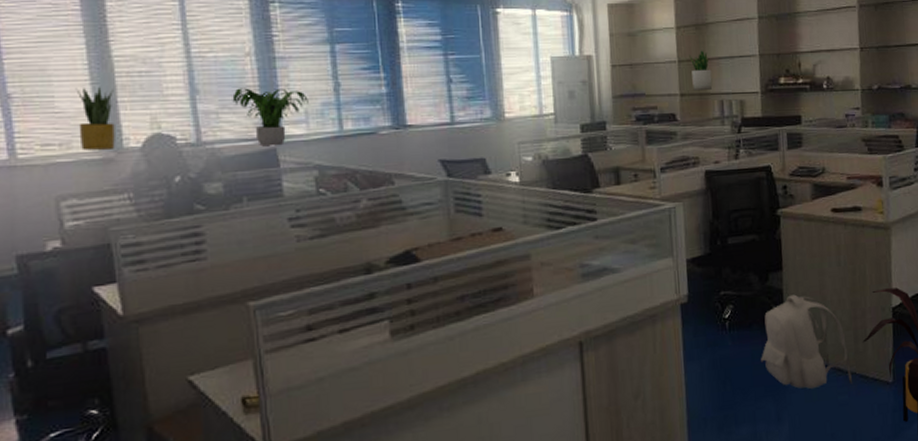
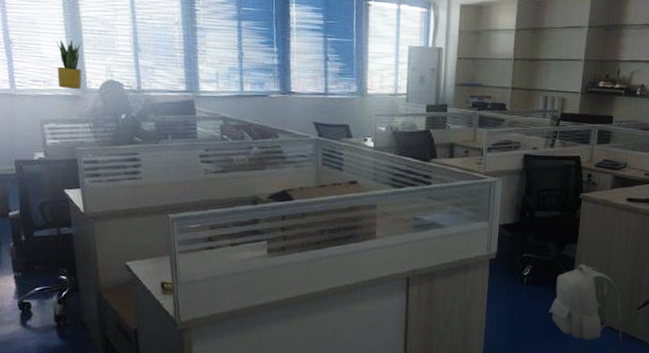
potted plant: present [232,88,309,147] -> none [164,50,219,99]
planter: present [689,50,713,91] -> none [523,51,541,87]

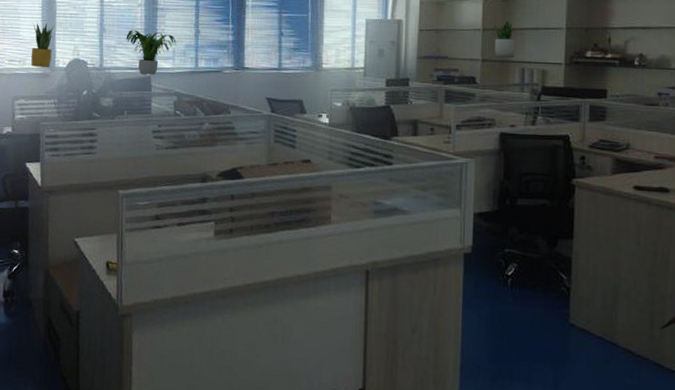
potted plant: none [164,50,219,99] -> present [126,30,176,75]
planter: none [523,51,541,87] -> present [494,21,515,58]
backpack: present [549,264,623,341] -> none [542,265,643,370]

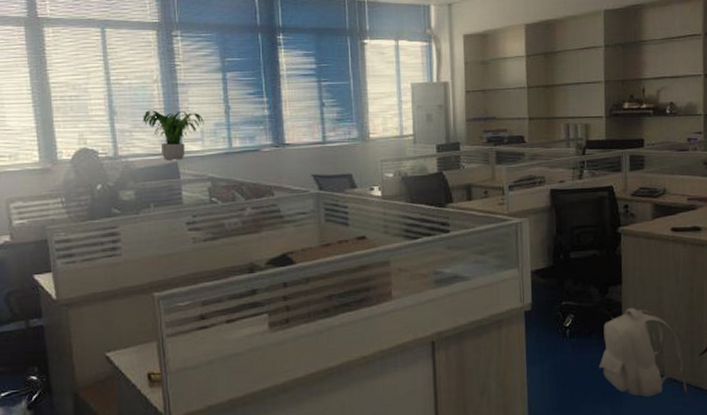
planter: present [30,23,54,68] -> none [22,109,52,162]
planter: present [494,21,515,58] -> none [538,77,560,115]
backpack: none [542,265,643,370] -> present [599,307,687,398]

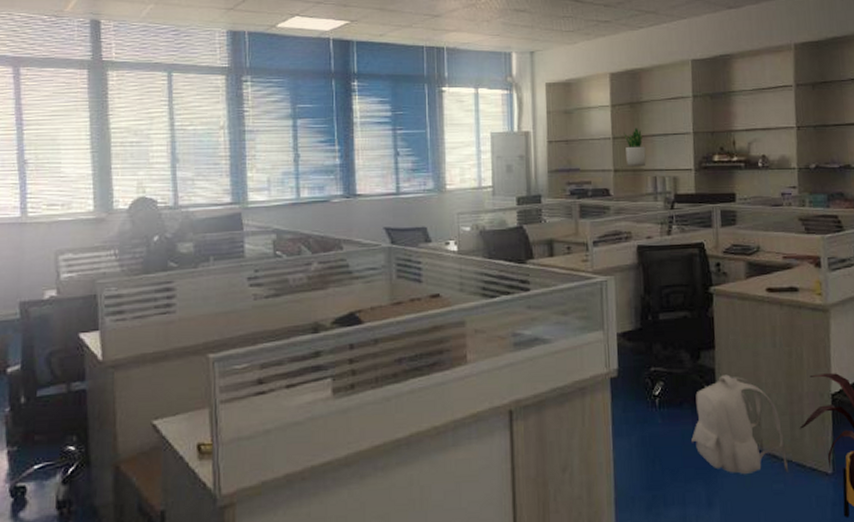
potted plant: present [143,110,204,161] -> none [206,157,271,211]
planter: none [538,77,560,115] -> present [623,127,646,167]

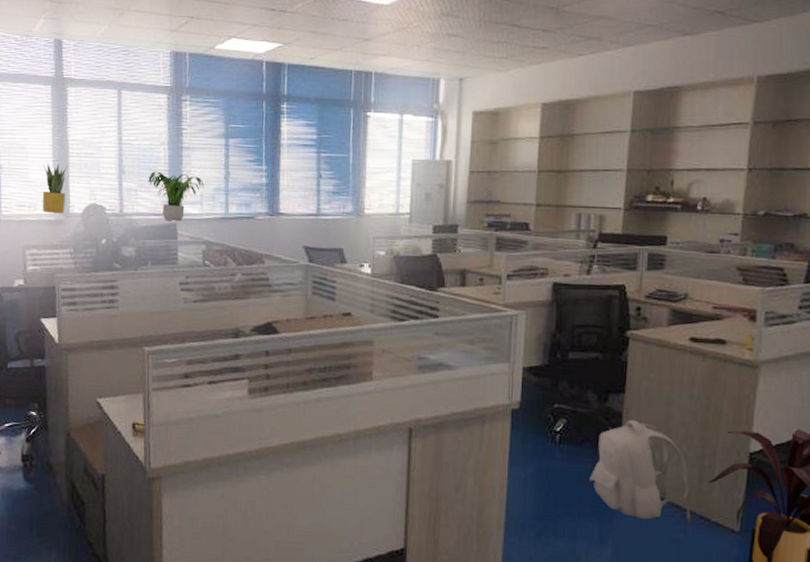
planter: none [78,155,109,212] -> present [42,164,67,214]
potted plant: none [206,157,271,211] -> present [148,171,204,222]
planter: present [623,127,646,167] -> none [550,161,572,203]

